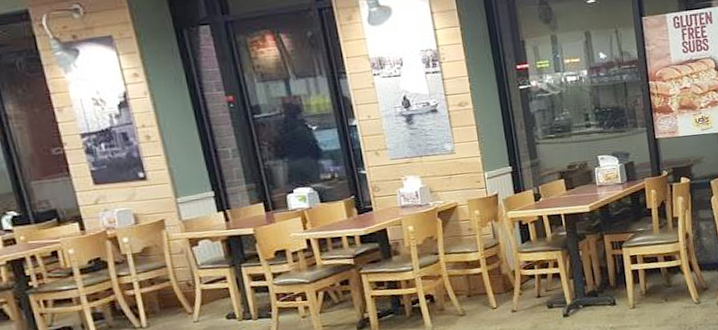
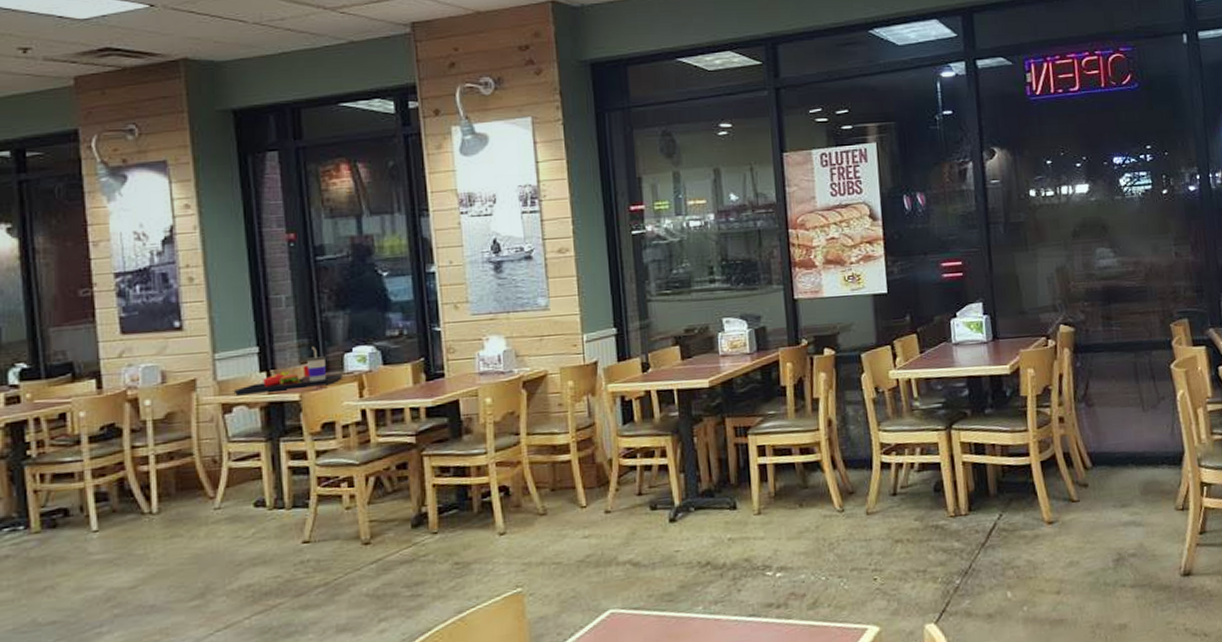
food tray: none [197,189,288,232] -> present [233,346,344,396]

